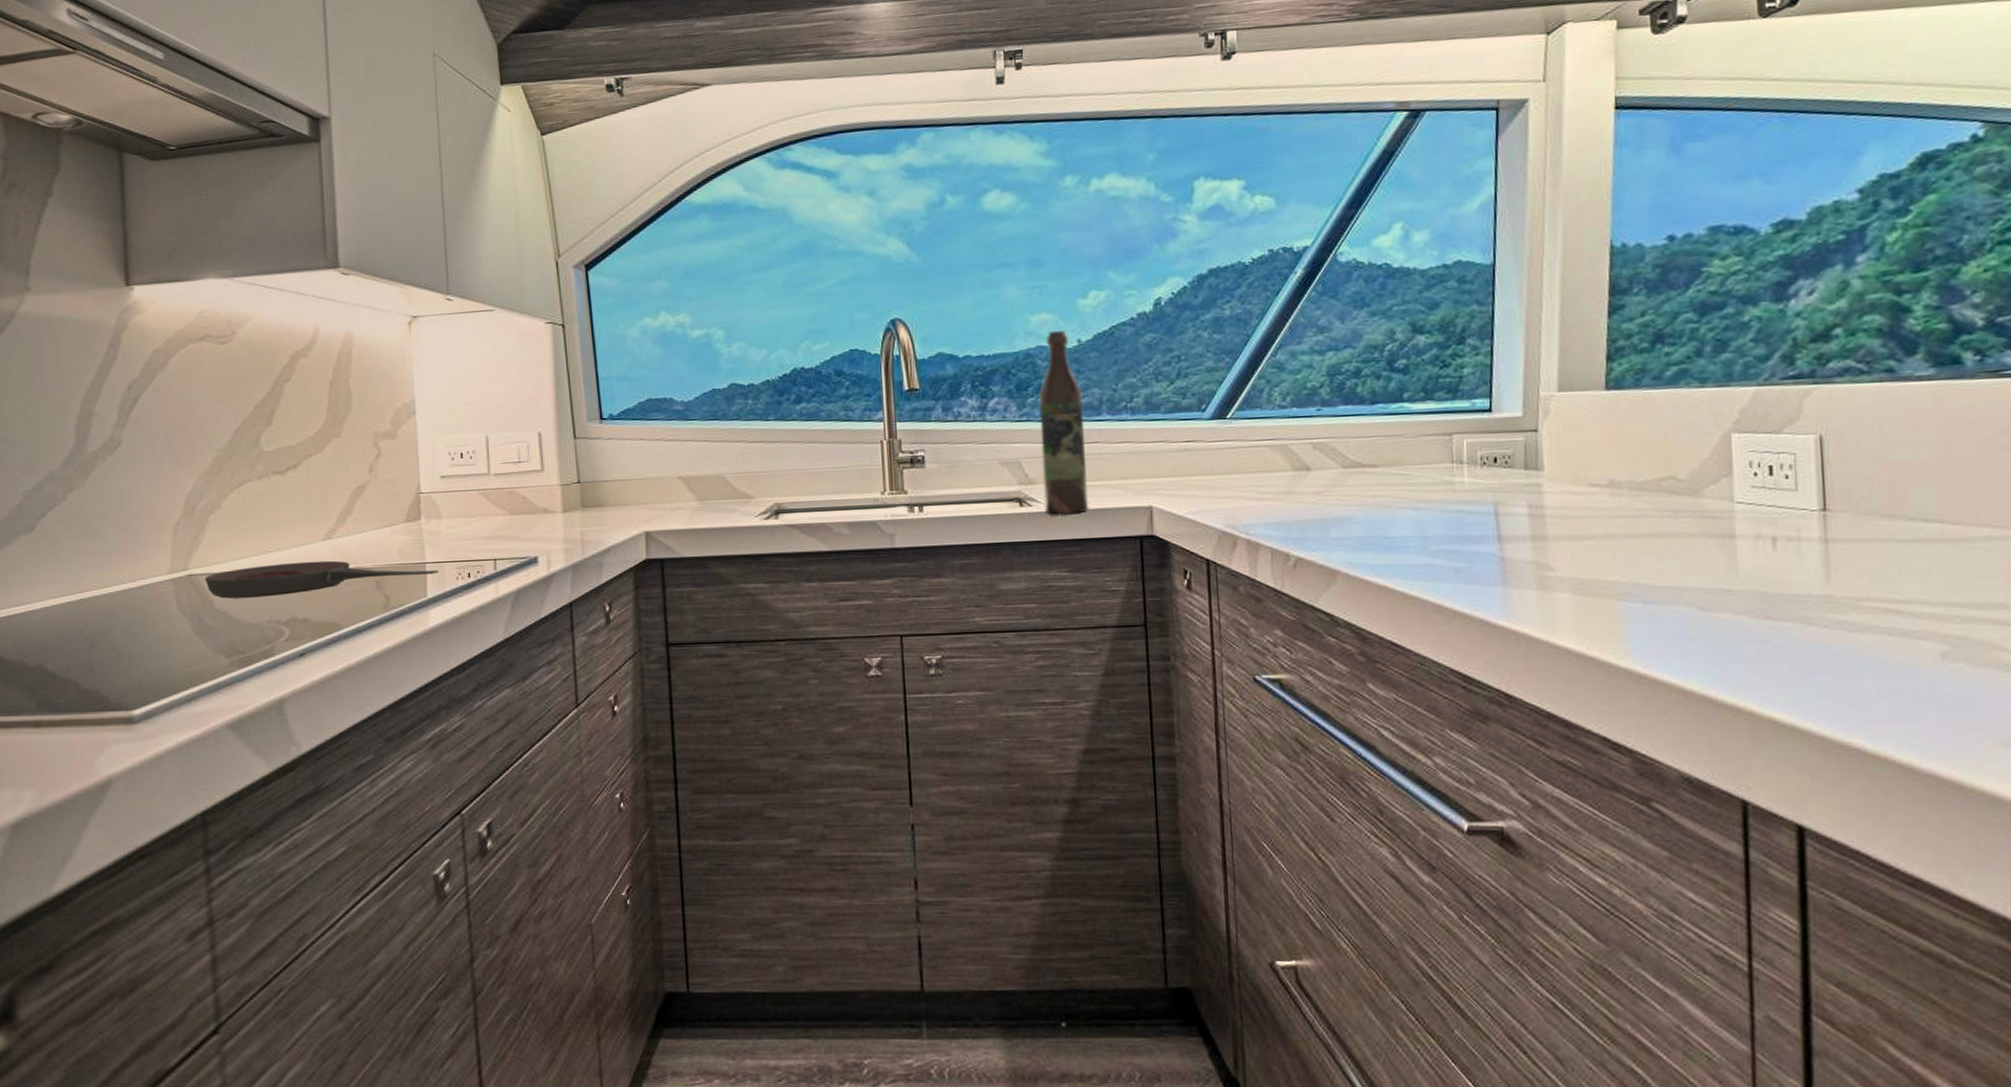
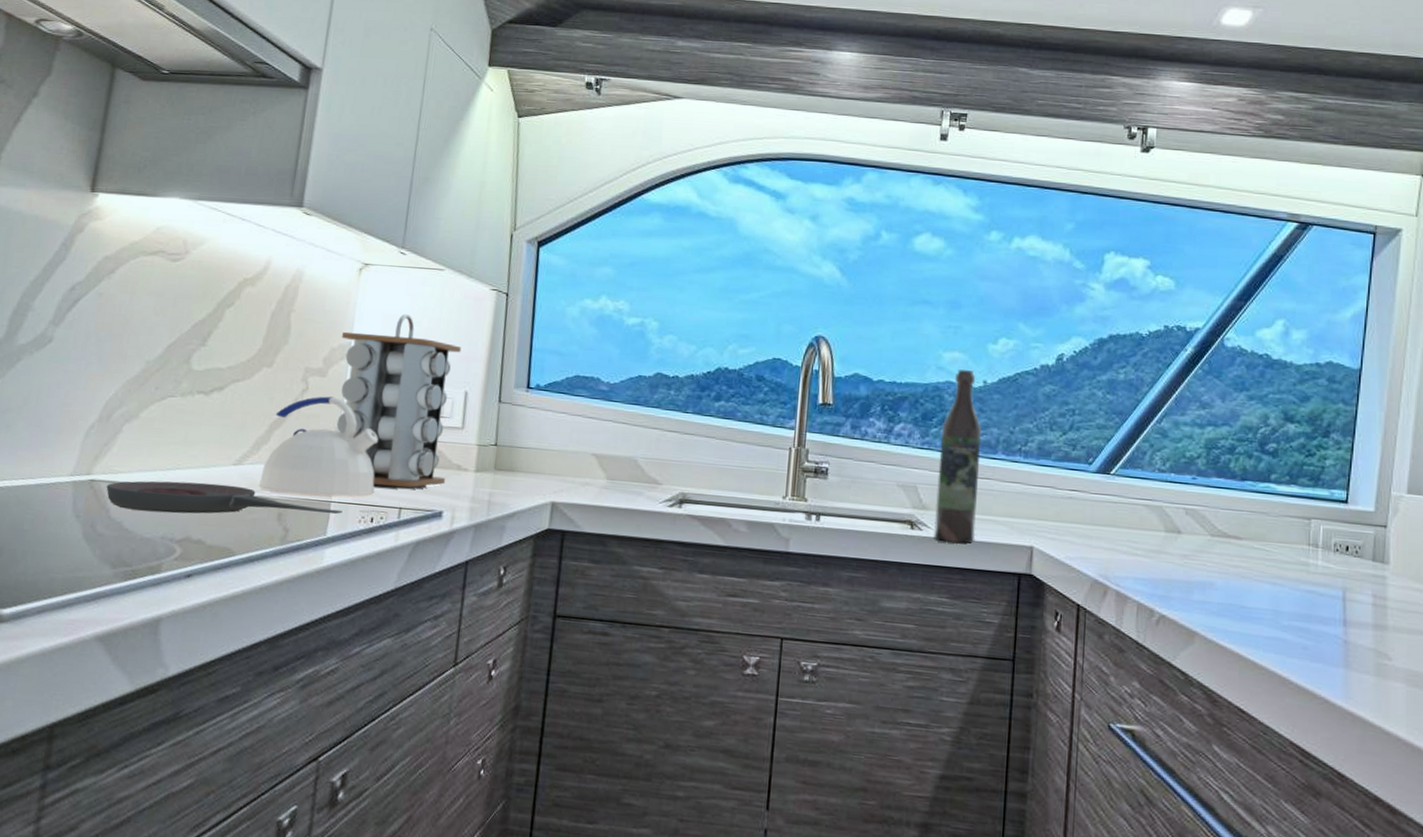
kettle: none [351,458,466,562] -> present [258,396,378,497]
spice rack: none [404,361,535,543] -> present [336,313,462,490]

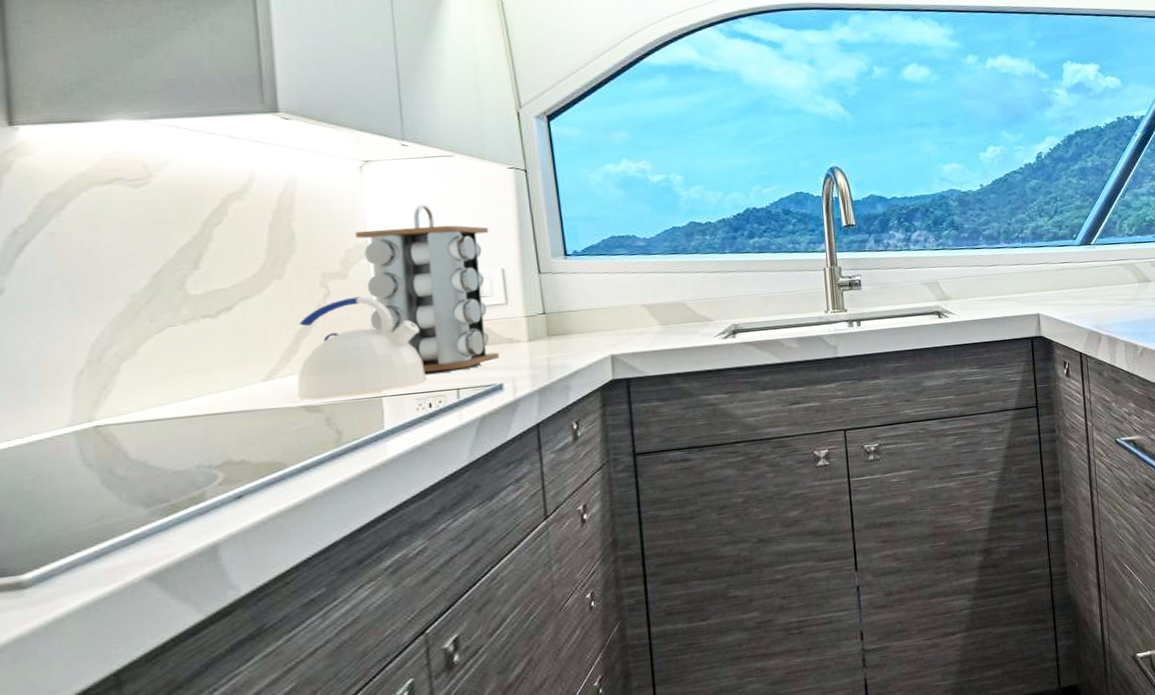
frying pan: present [106,480,343,514] -> none [116,400,397,447]
wine bottle: present [934,369,982,544] -> none [951,177,993,324]

